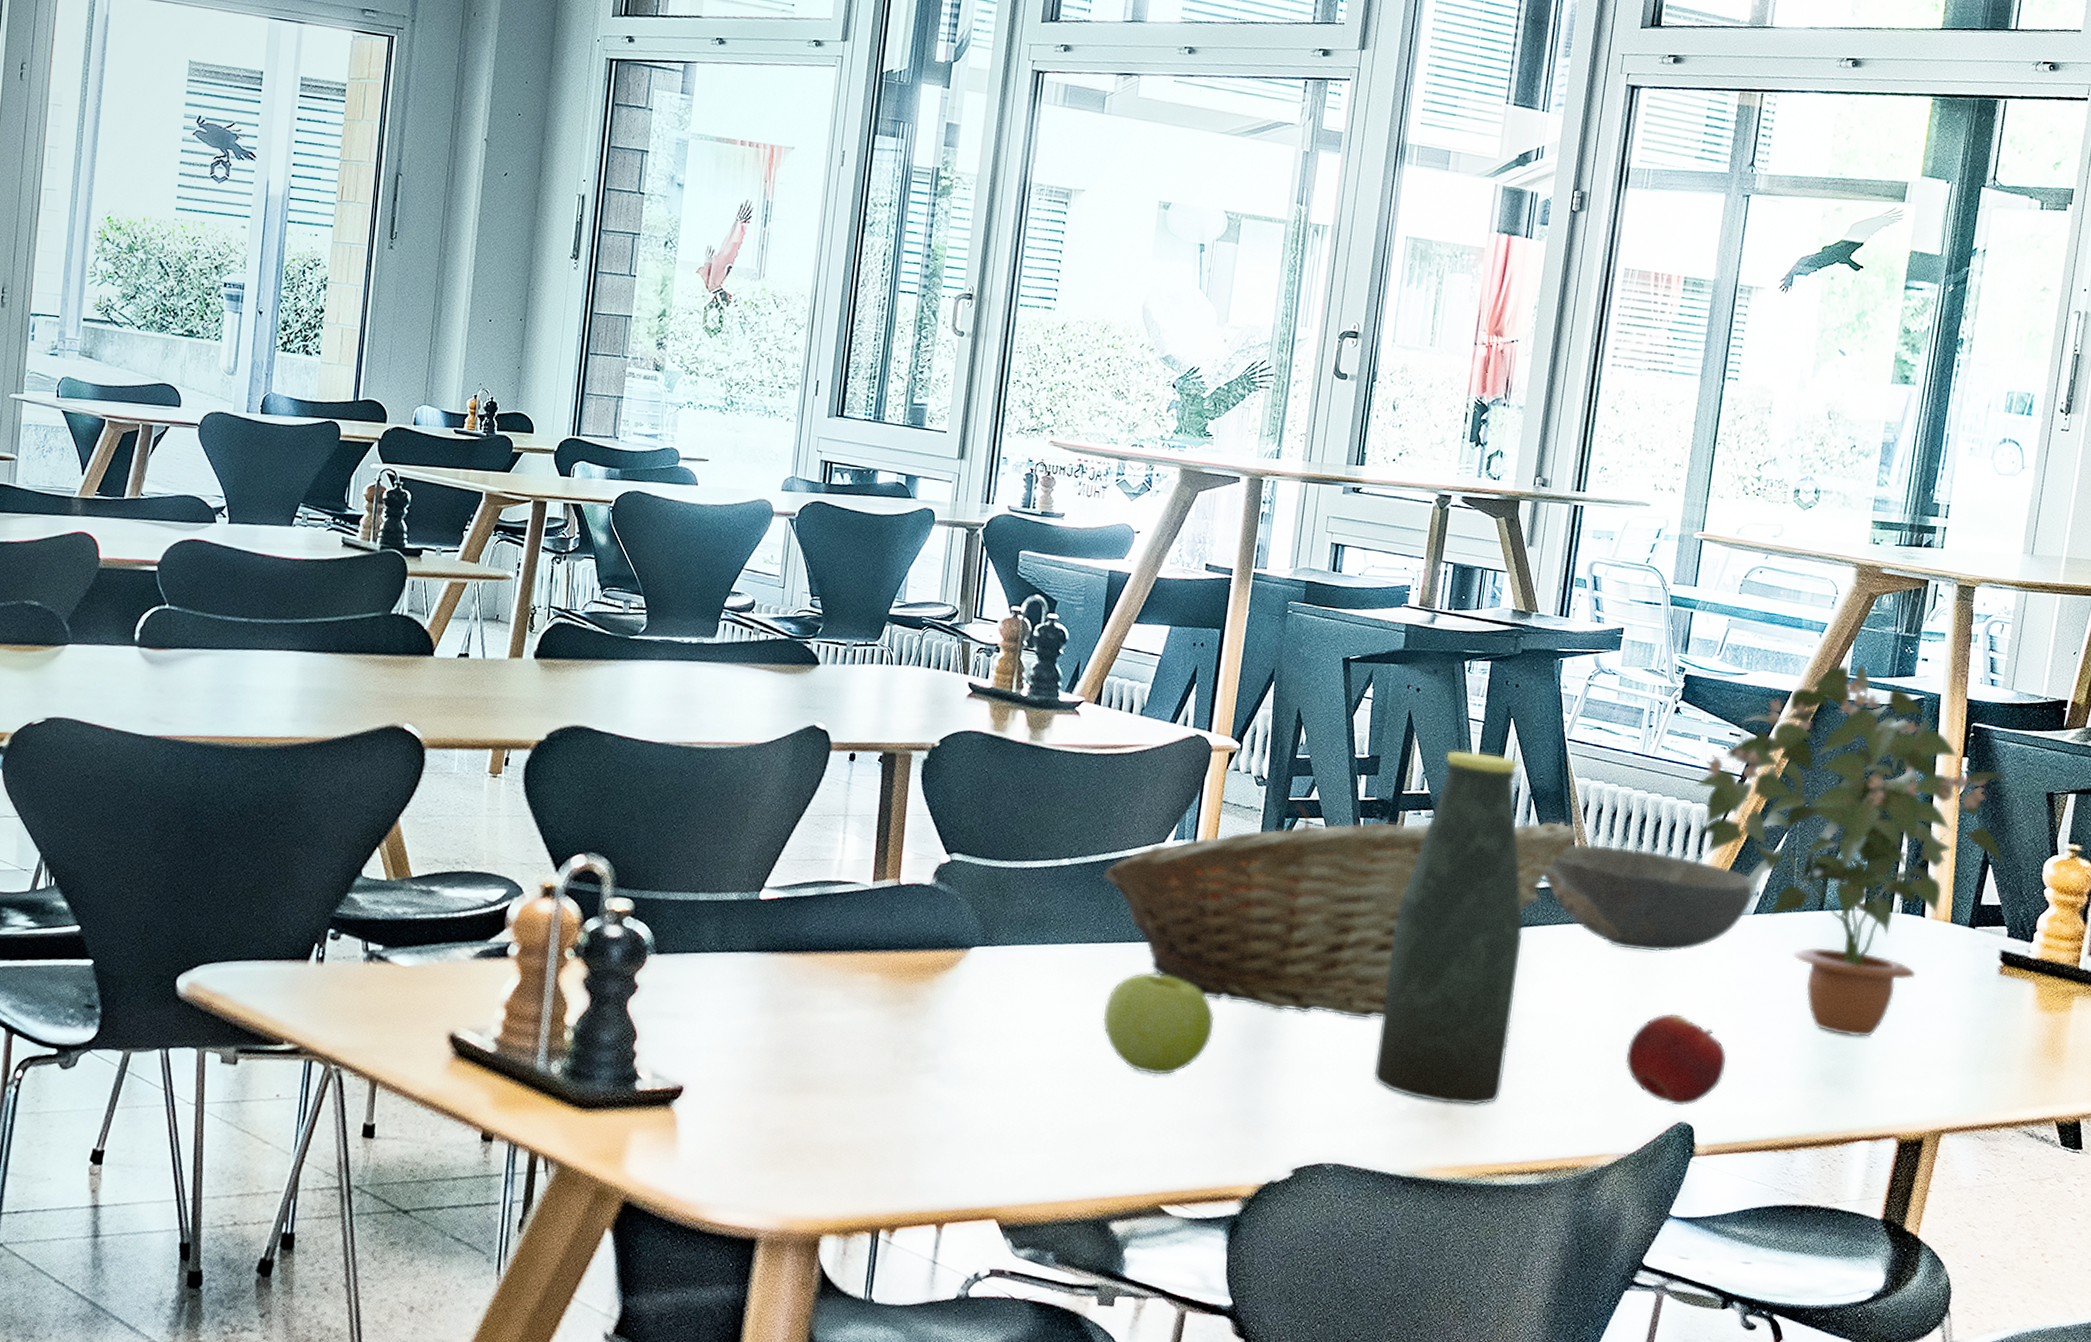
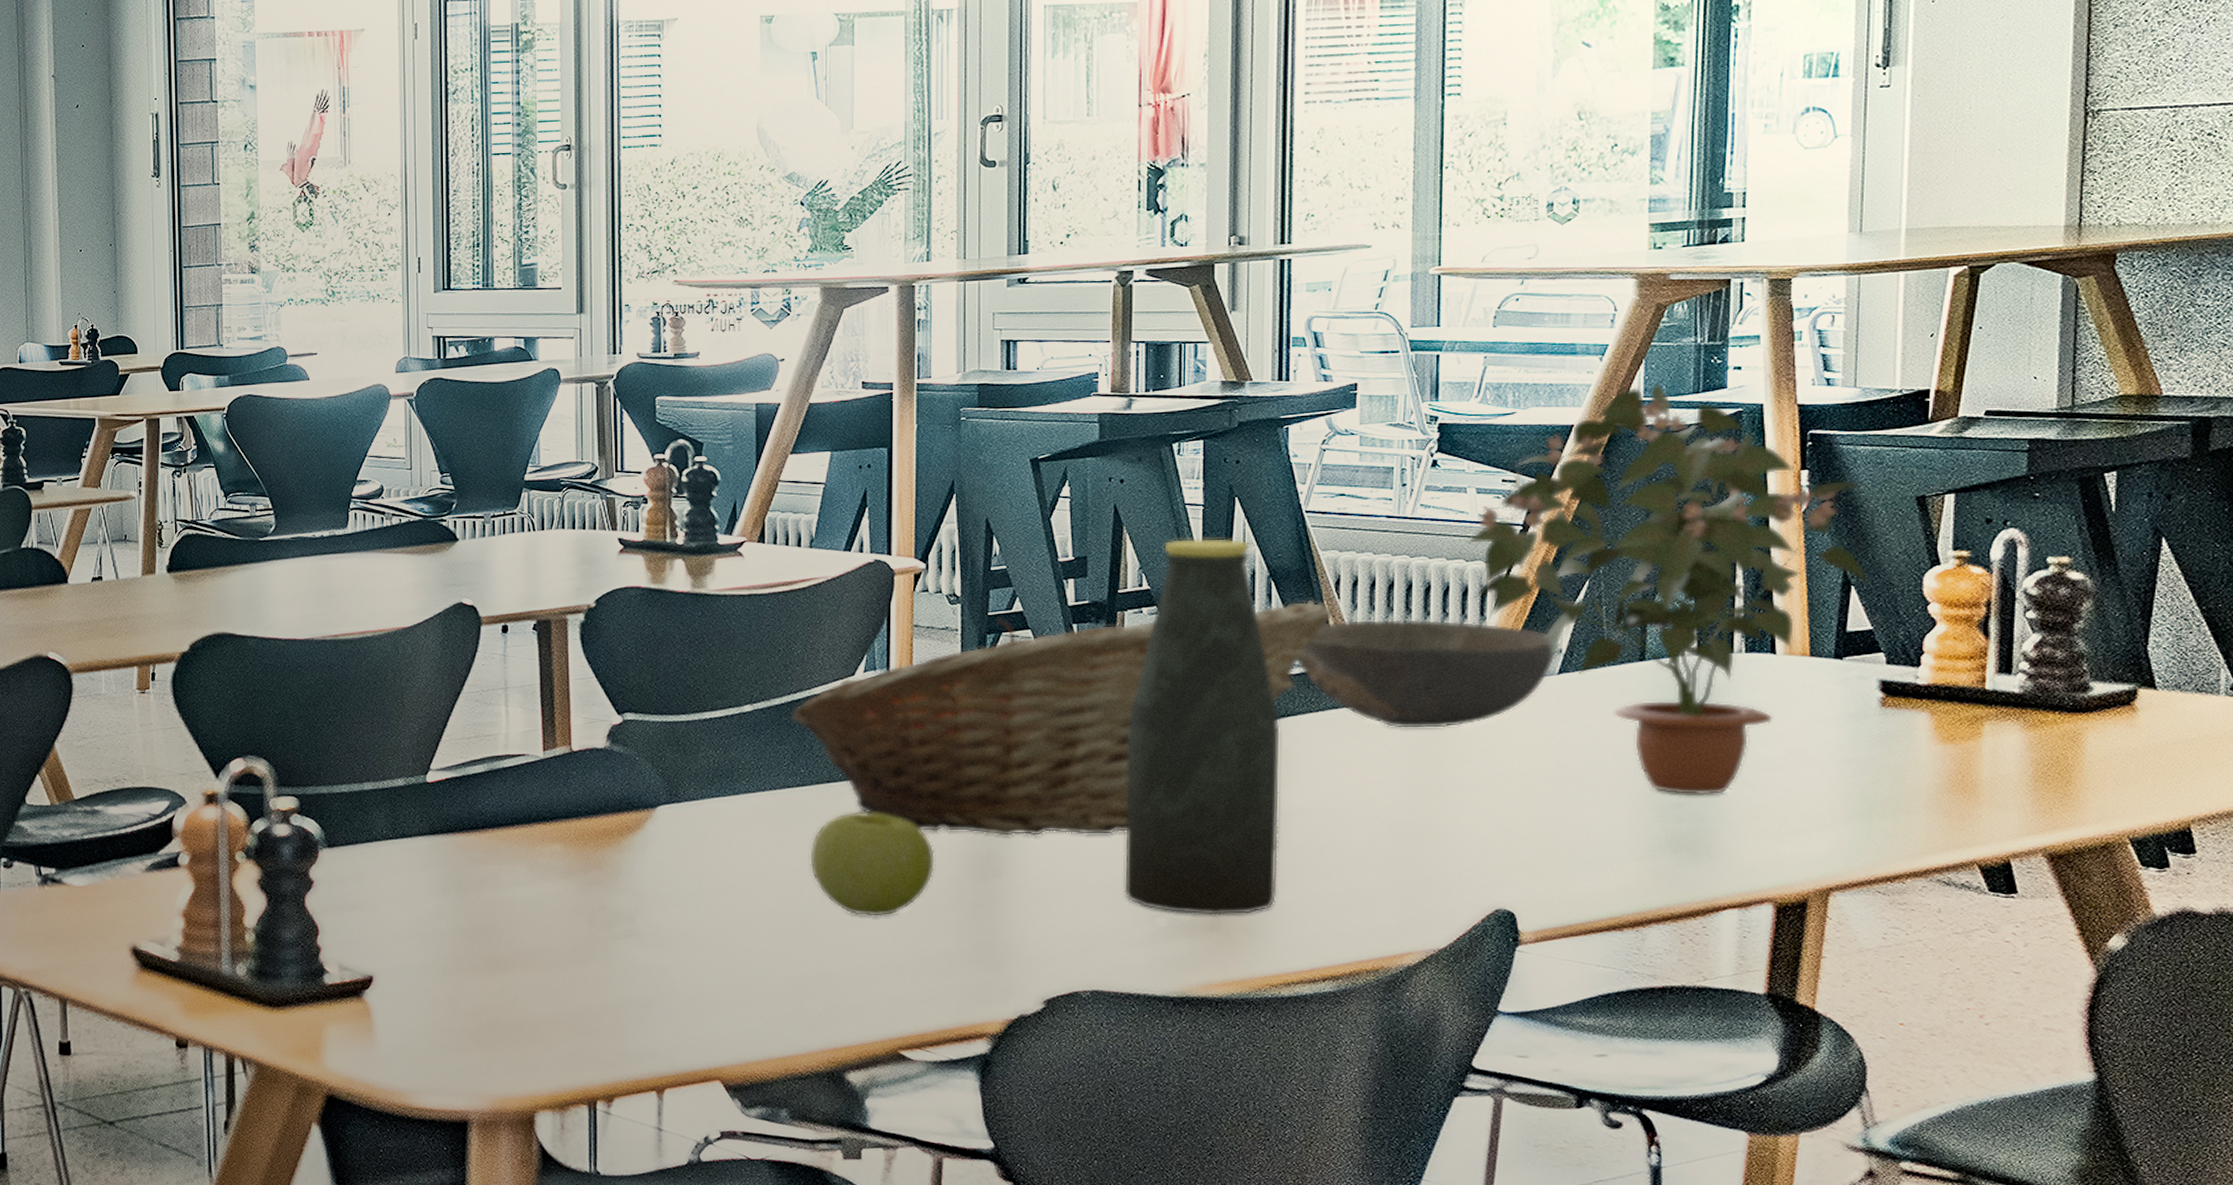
fruit: present [1625,1012,1727,1107] -> none [1421,791,1547,892]

